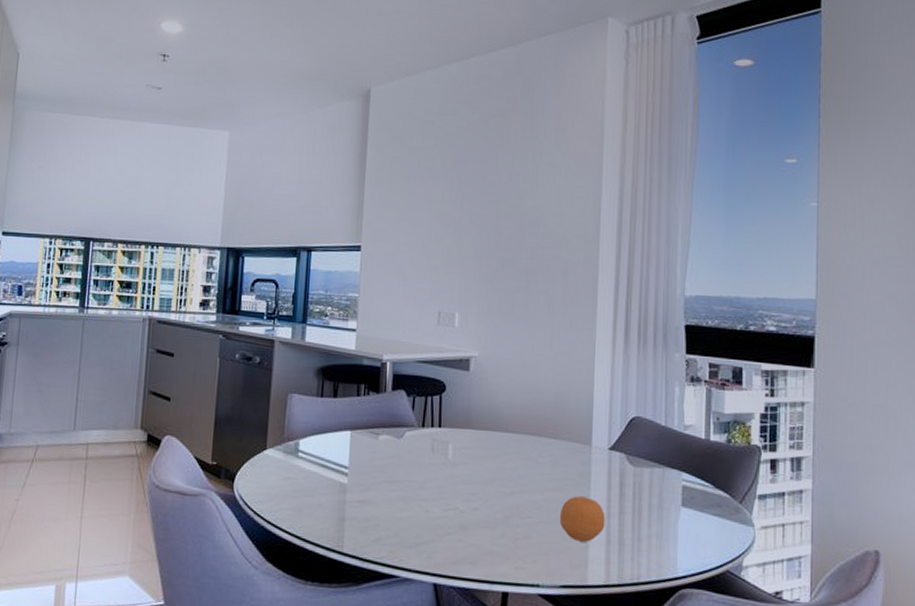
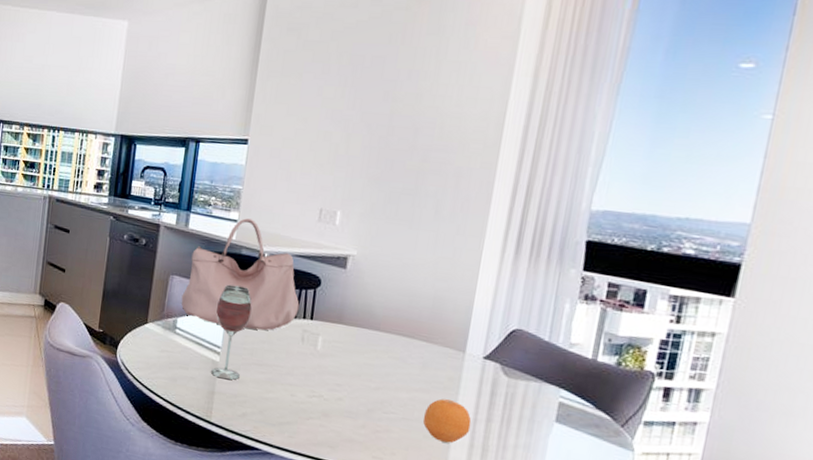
handbag: none [302,327,426,444] -> present [181,218,300,331]
wineglass: none [340,398,379,503] -> present [211,284,253,380]

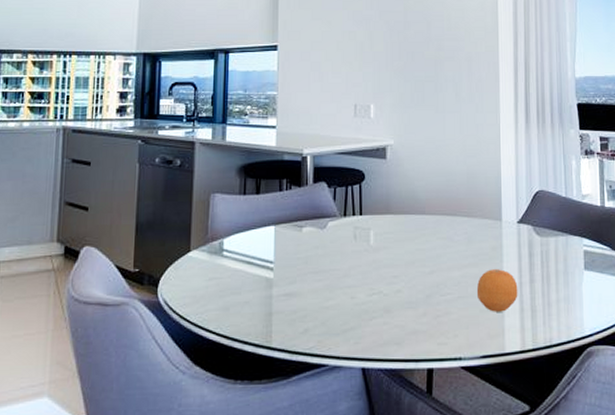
handbag: present [181,218,300,331] -> none [225,123,347,238]
wineglass: present [211,284,253,380] -> none [265,193,302,296]

